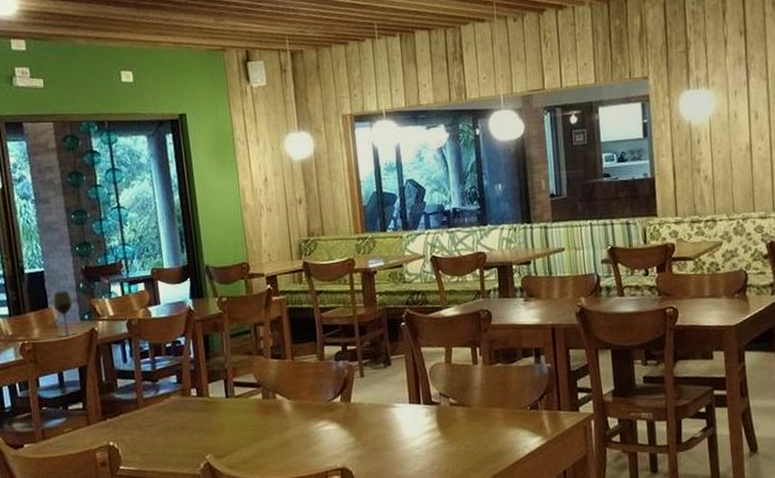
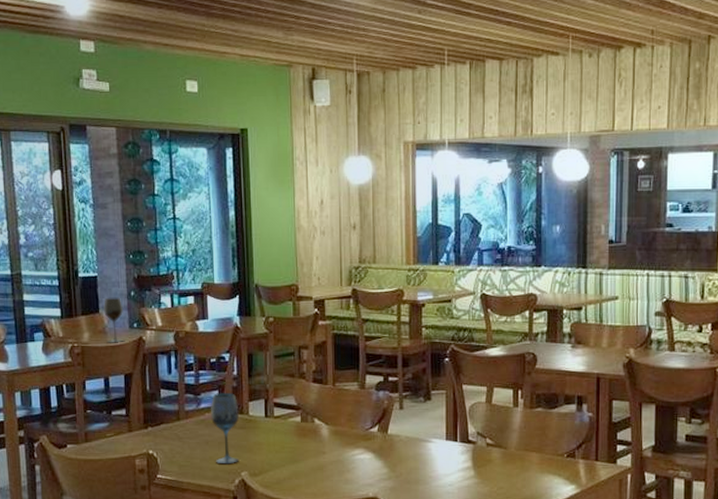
wineglass: none [169,376,203,450] -> present [211,393,240,464]

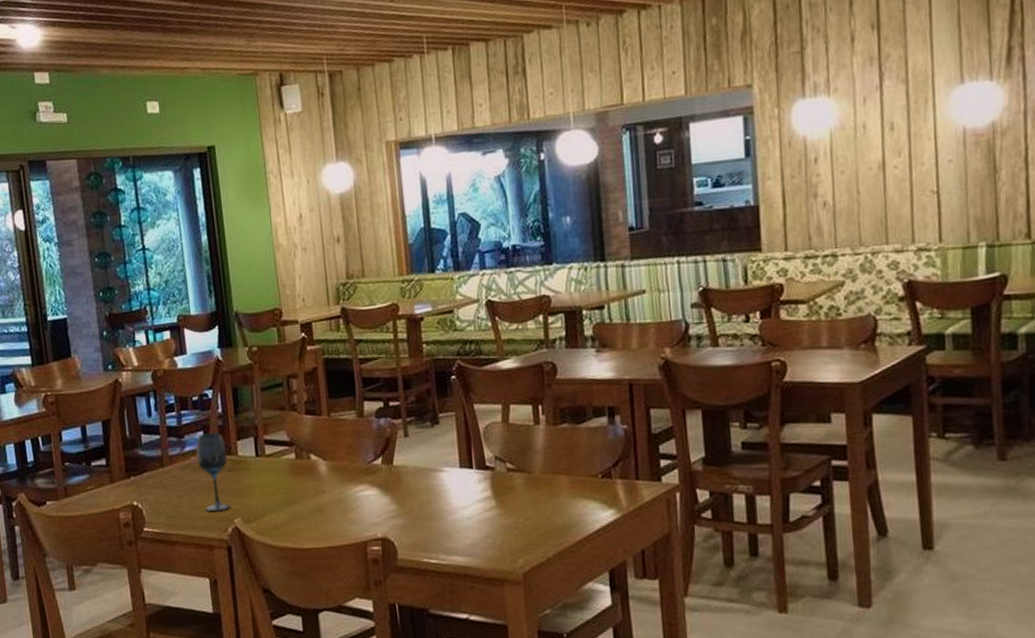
wineglass: present [104,297,124,343] -> none [75,338,99,389]

